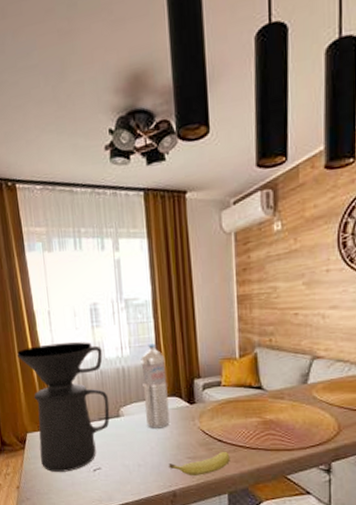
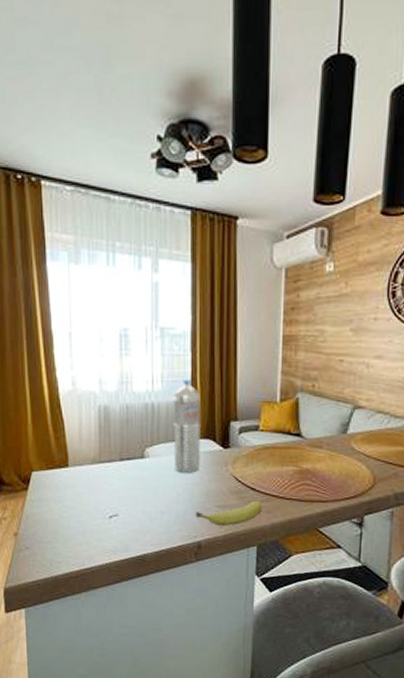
coffee maker: present [17,342,110,472] -> none [27,370,134,518]

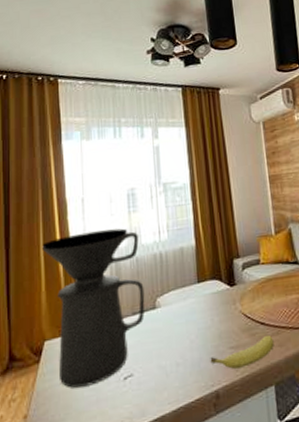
coffee maker: none [27,370,134,518] -> present [42,228,145,388]
water bottle: present [173,379,202,473] -> none [179,225,210,318]

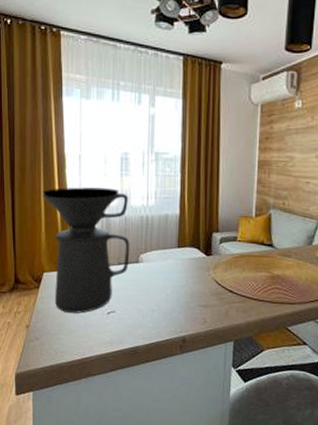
fruit: present [210,334,274,369] -> none [181,301,239,323]

